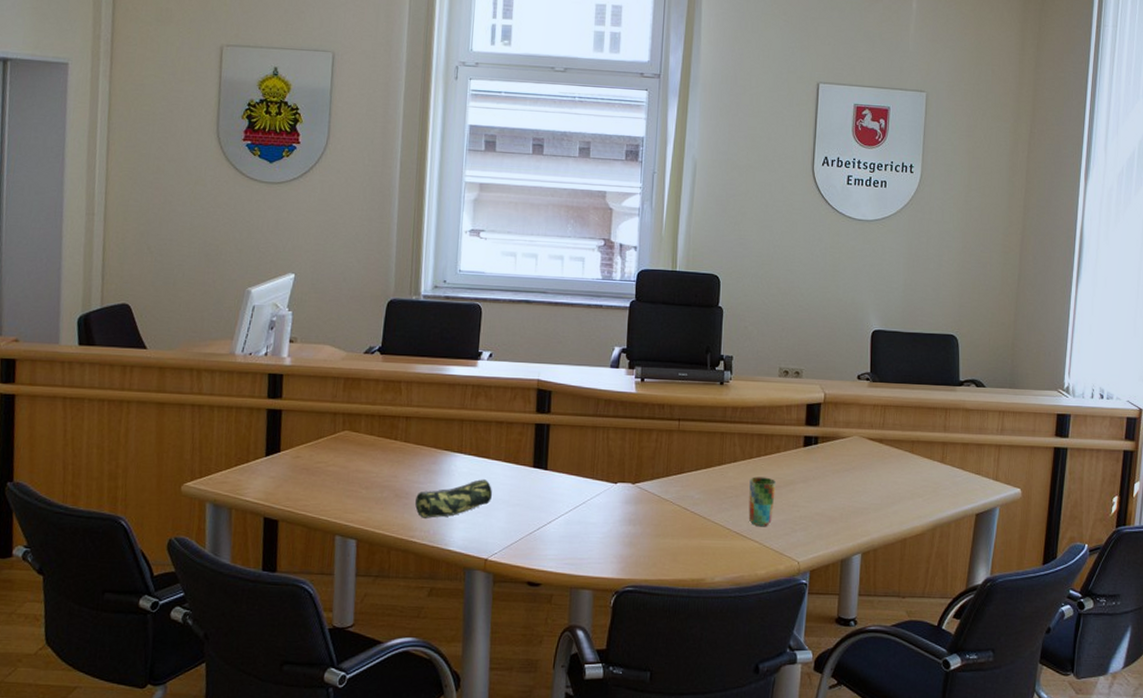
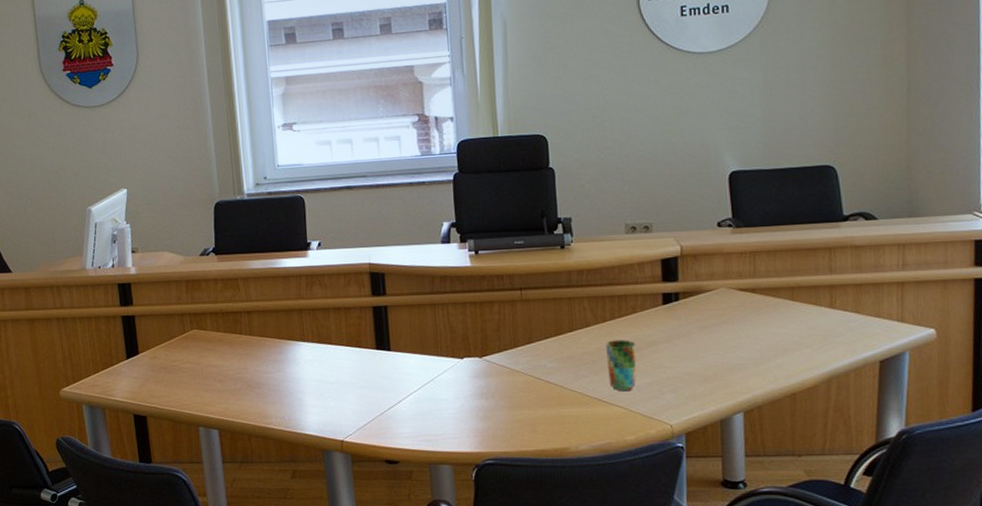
pencil case: present [414,478,493,518] -> none [266,364,340,406]

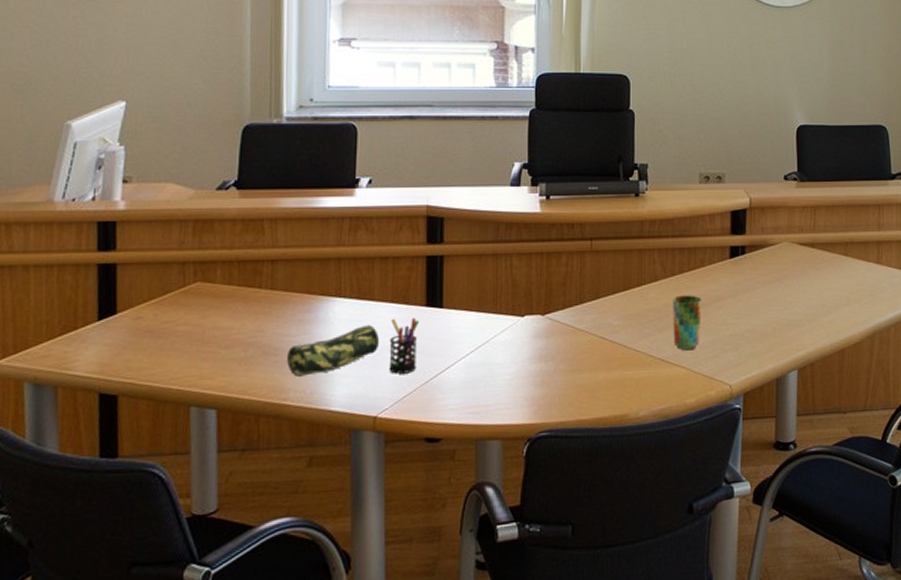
pencil case: none [266,364,340,406] -> present [286,324,380,377]
pen holder: none [348,359,372,406] -> present [389,317,420,374]

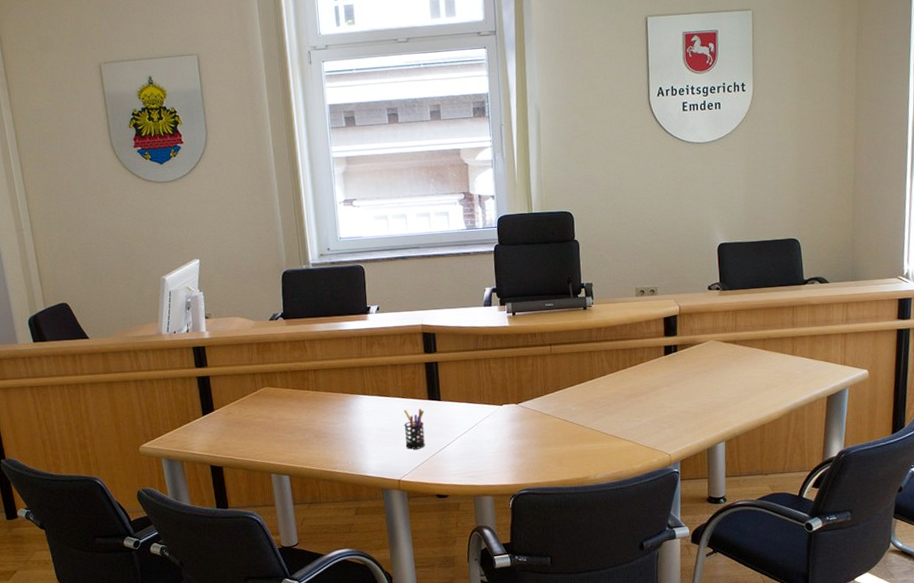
pencil case: present [286,324,380,377] -> none [332,414,397,452]
cup: present [673,295,702,351] -> none [619,385,643,428]

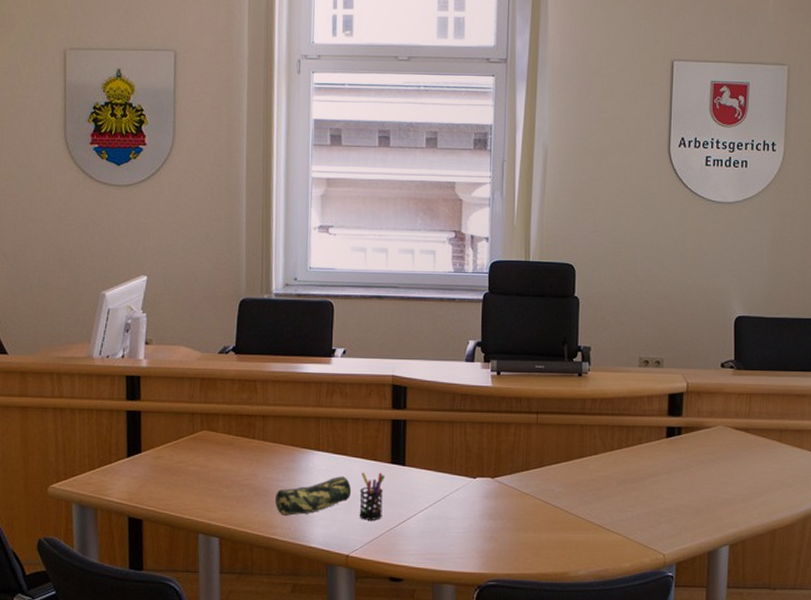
pencil case: none [332,414,397,452] -> present [274,475,352,516]

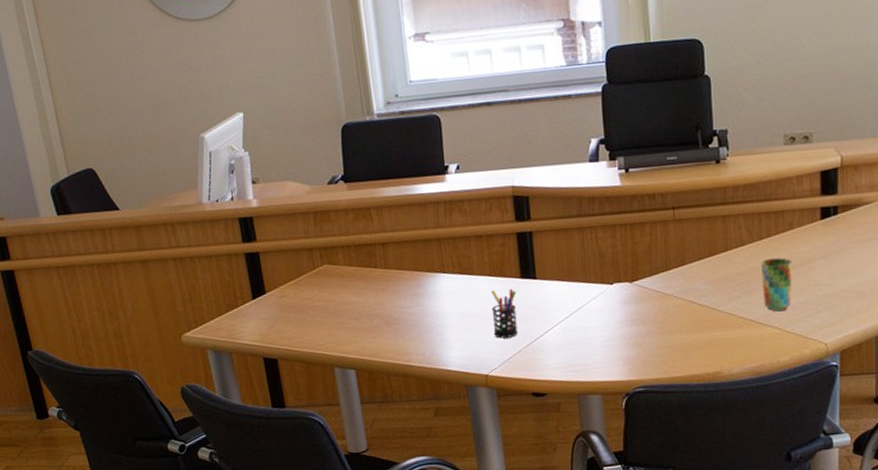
pencil case: present [274,475,352,516] -> none [405,295,484,342]
cup: none [611,469,638,520] -> present [761,257,792,312]

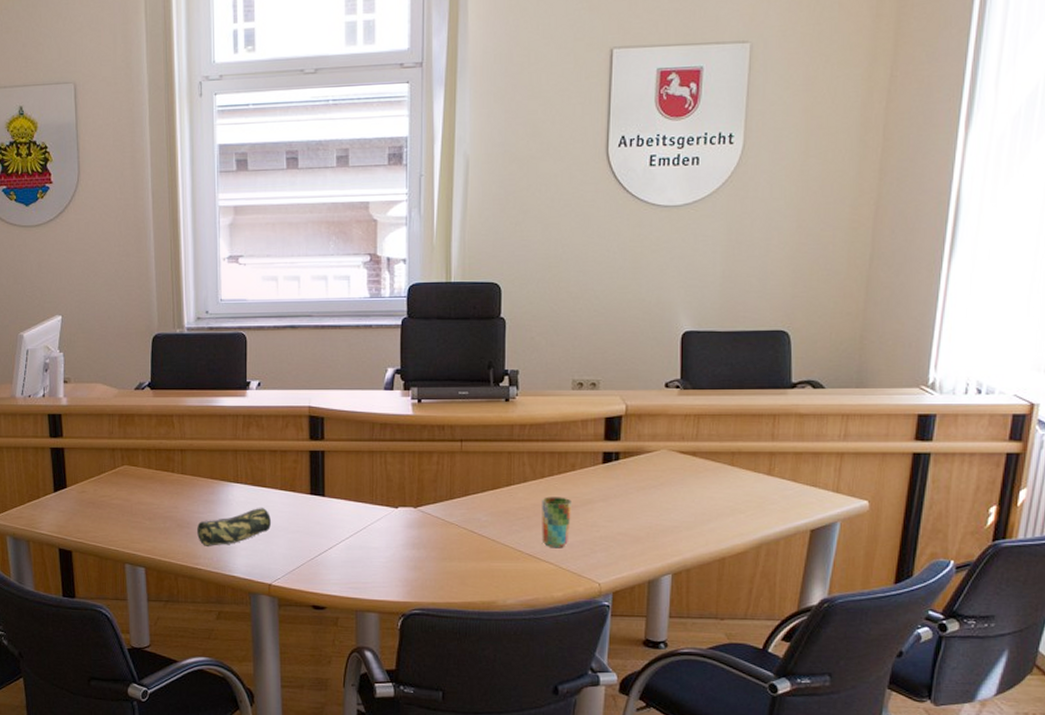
pencil case: none [405,295,484,342] -> present [196,507,272,546]
pen holder: present [491,288,518,338] -> none [280,503,305,550]

